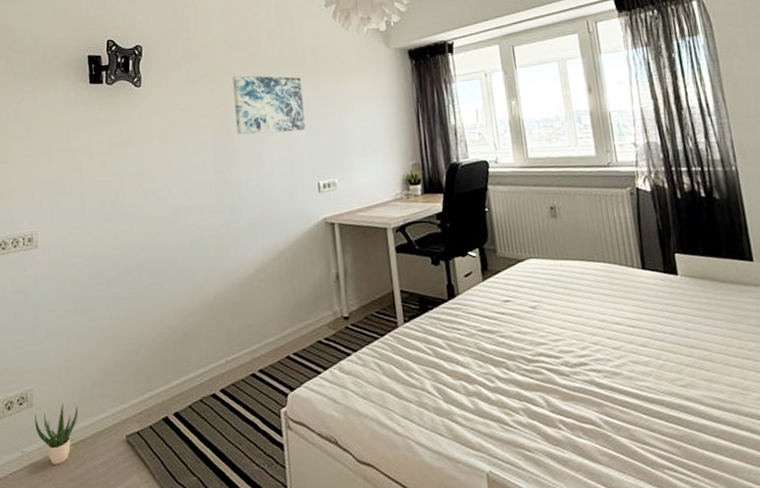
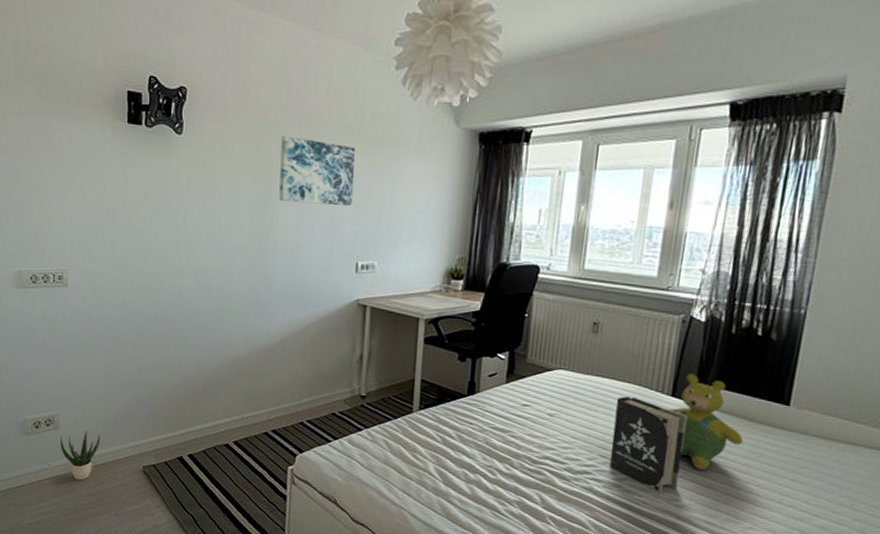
book: none [592,275,677,375] -> present [610,396,686,494]
teddy bear: none [642,244,724,343] -> present [667,374,744,471]

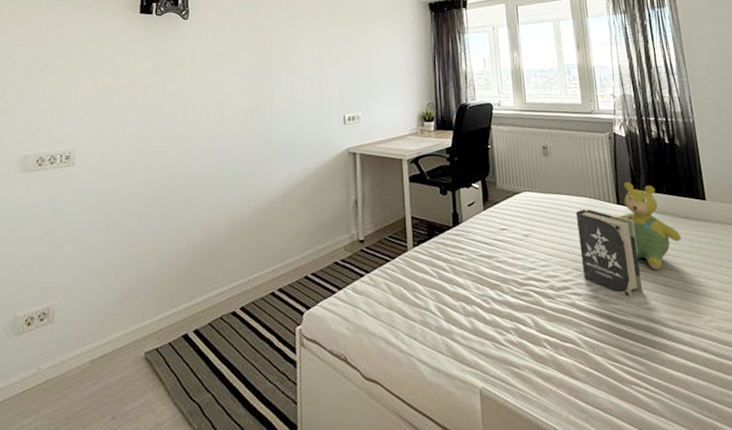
potted plant: present [60,430,100,481] -> none [54,319,100,382]
wall art: present [279,135,356,207] -> none [273,14,336,69]

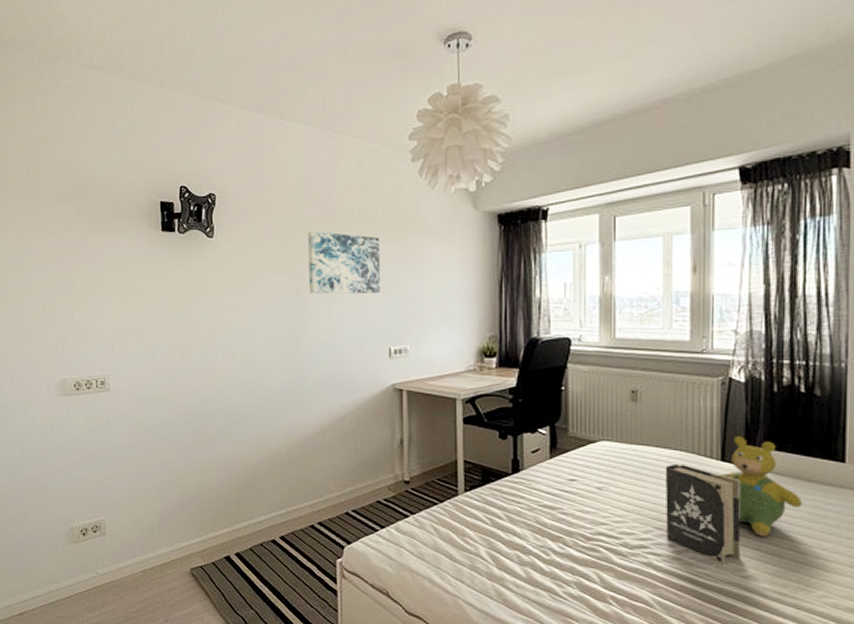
wall art: none [273,14,336,69] -> present [308,230,381,294]

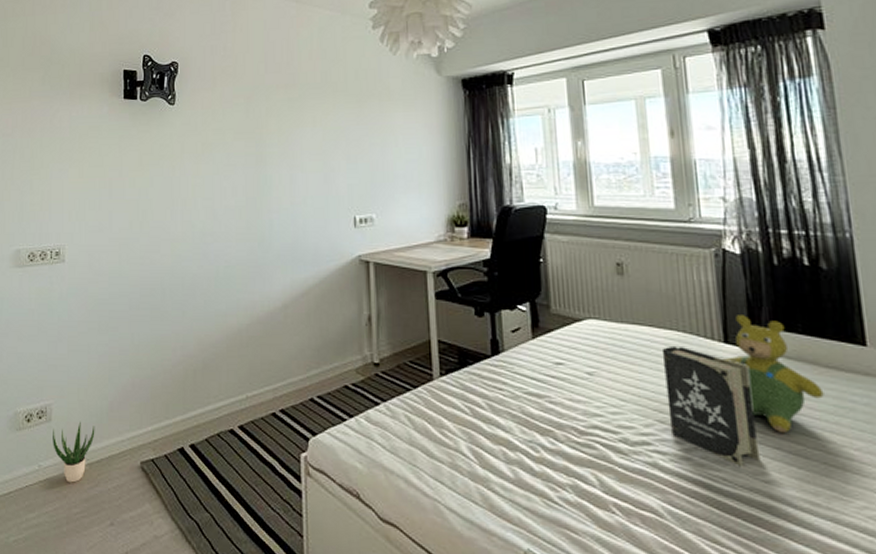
potted plant: none [107,534,147,587] -> present [53,421,95,483]
wall art: present [308,230,381,294] -> none [269,97,345,161]

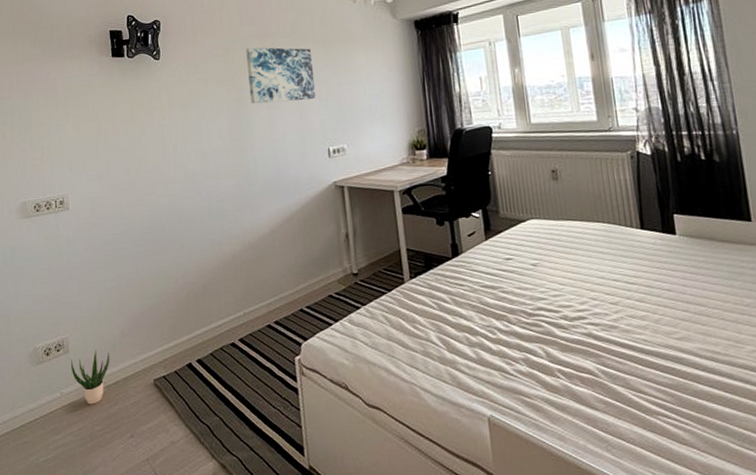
wall art: none [269,97,345,161] -> present [246,47,316,104]
book: present [661,345,761,467] -> none [591,235,673,329]
teddy bear: present [723,315,824,434] -> none [640,205,720,299]

